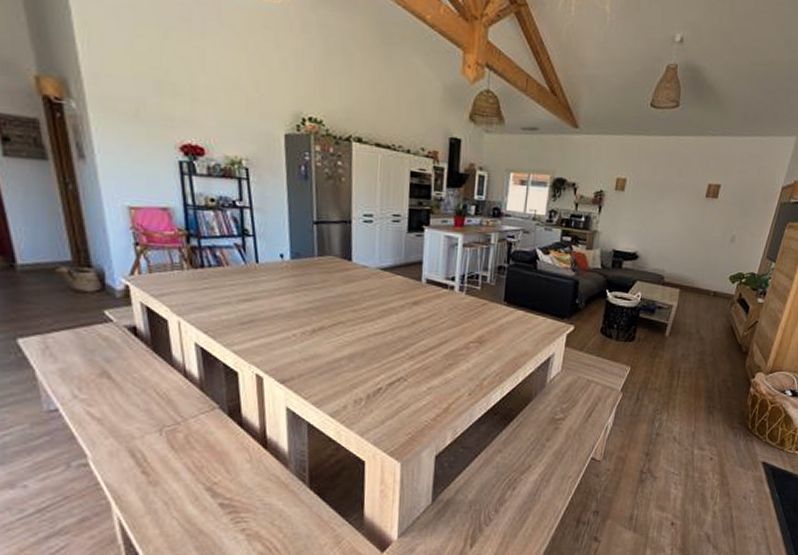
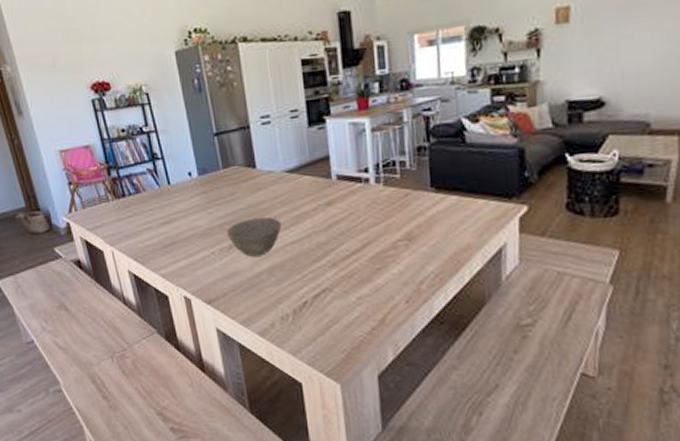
bowl: none [312,307,369,343] -> present [227,217,282,257]

